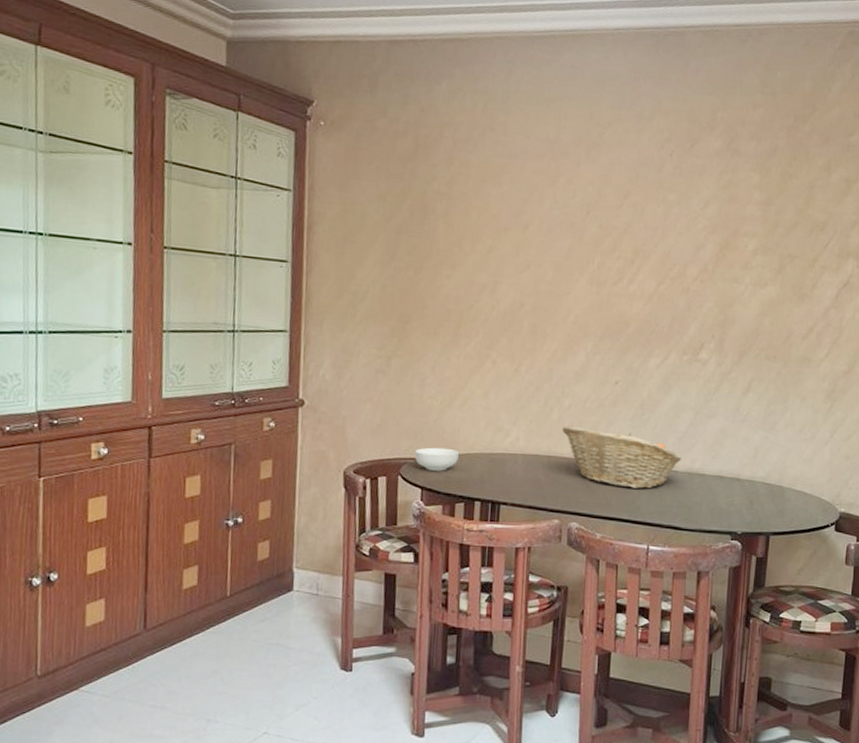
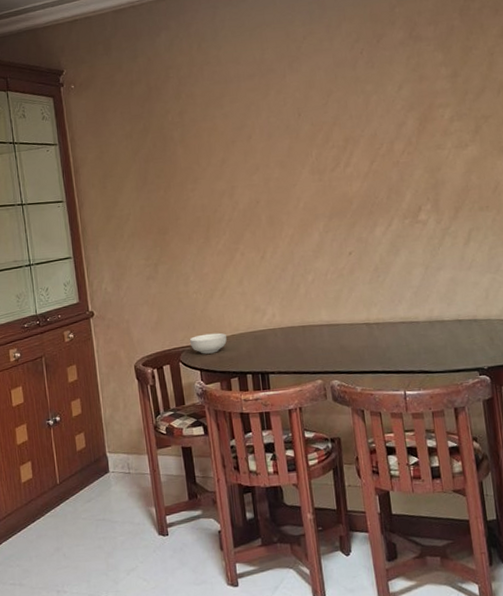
fruit basket: present [562,426,681,489] -> none [310,294,420,343]

